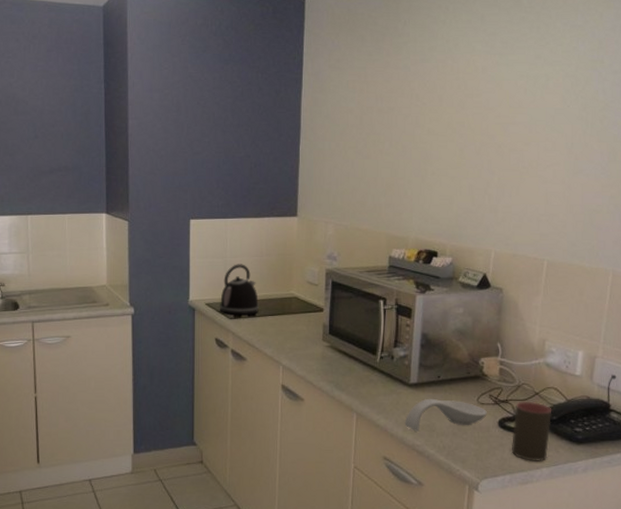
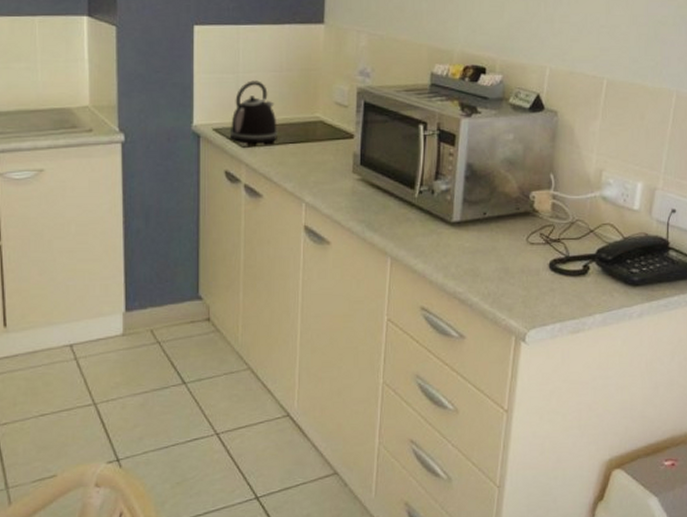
spoon rest: present [404,398,487,432] -> none [445,238,537,277]
cup: present [511,401,552,461] -> none [562,239,608,307]

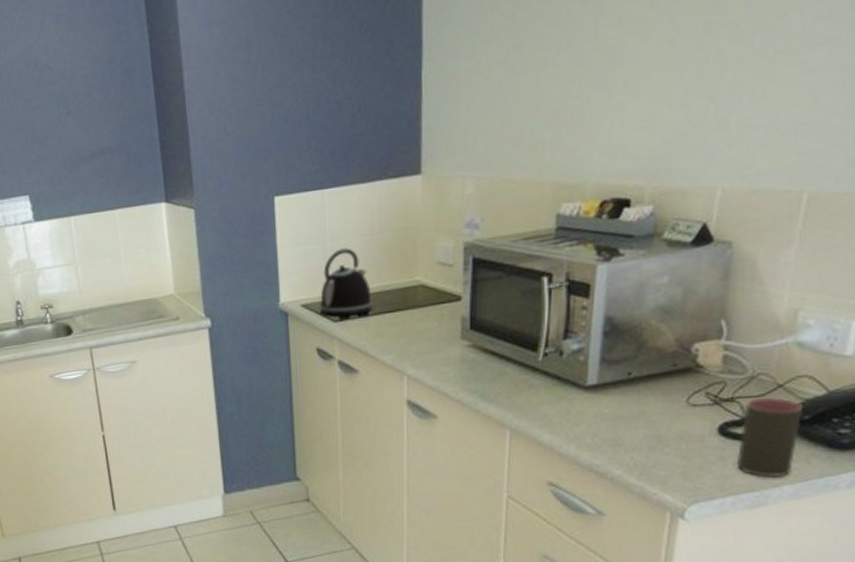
cup: none [562,239,608,307] -> present [736,396,804,478]

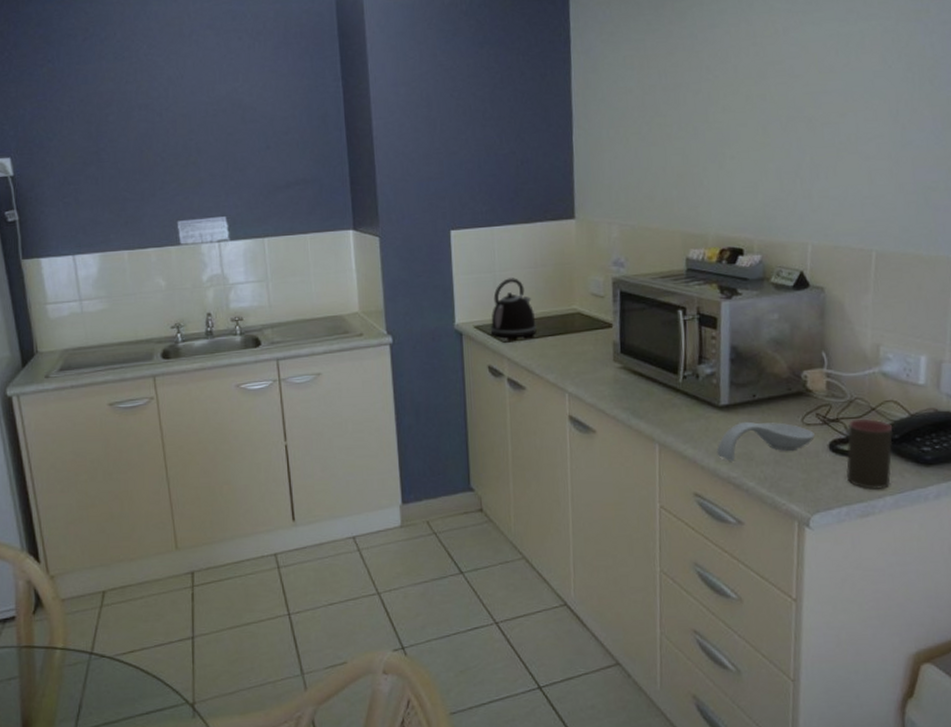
spoon rest: none [578,403,701,448] -> present [716,421,815,462]

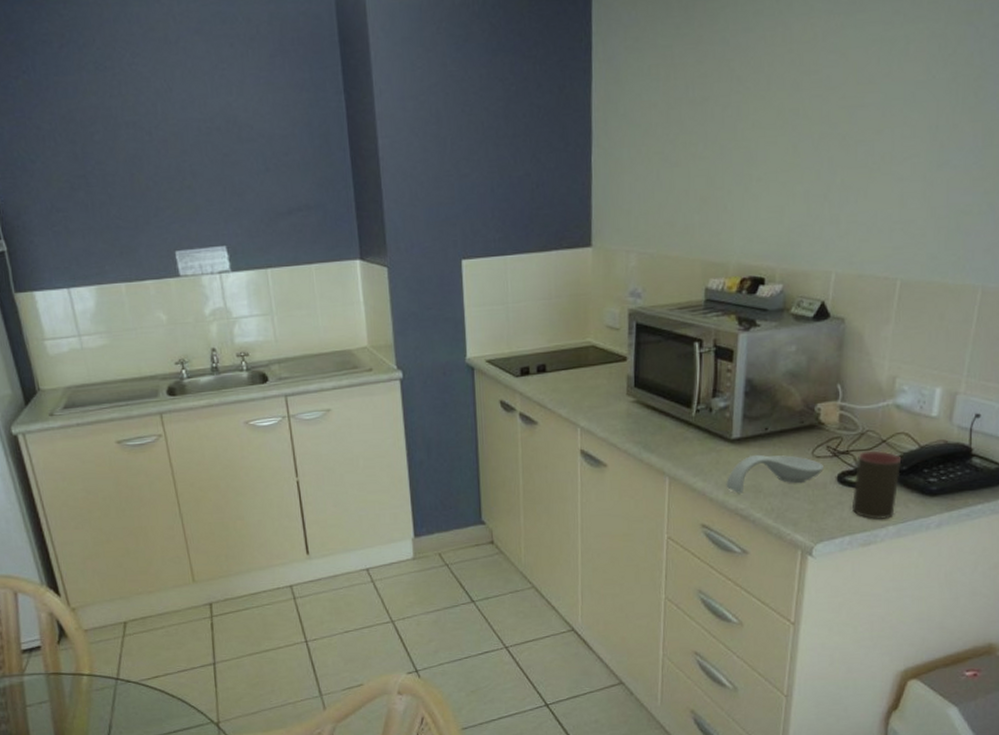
kettle: present [490,278,537,338] -> none [502,310,550,372]

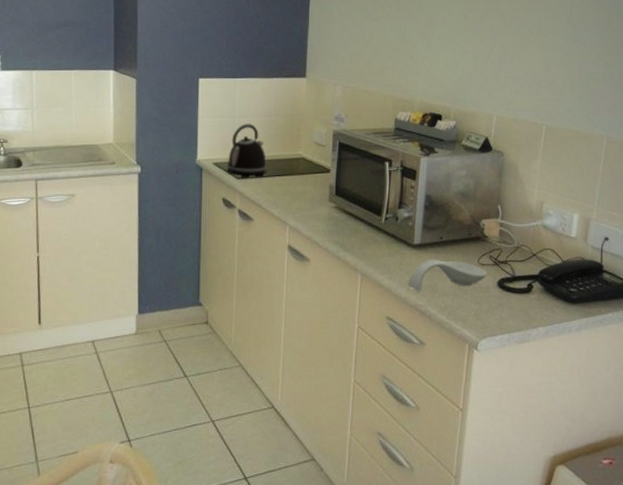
kettle: none [502,310,550,372] -> present [227,124,266,175]
cup: present [851,450,902,519] -> none [509,262,549,321]

